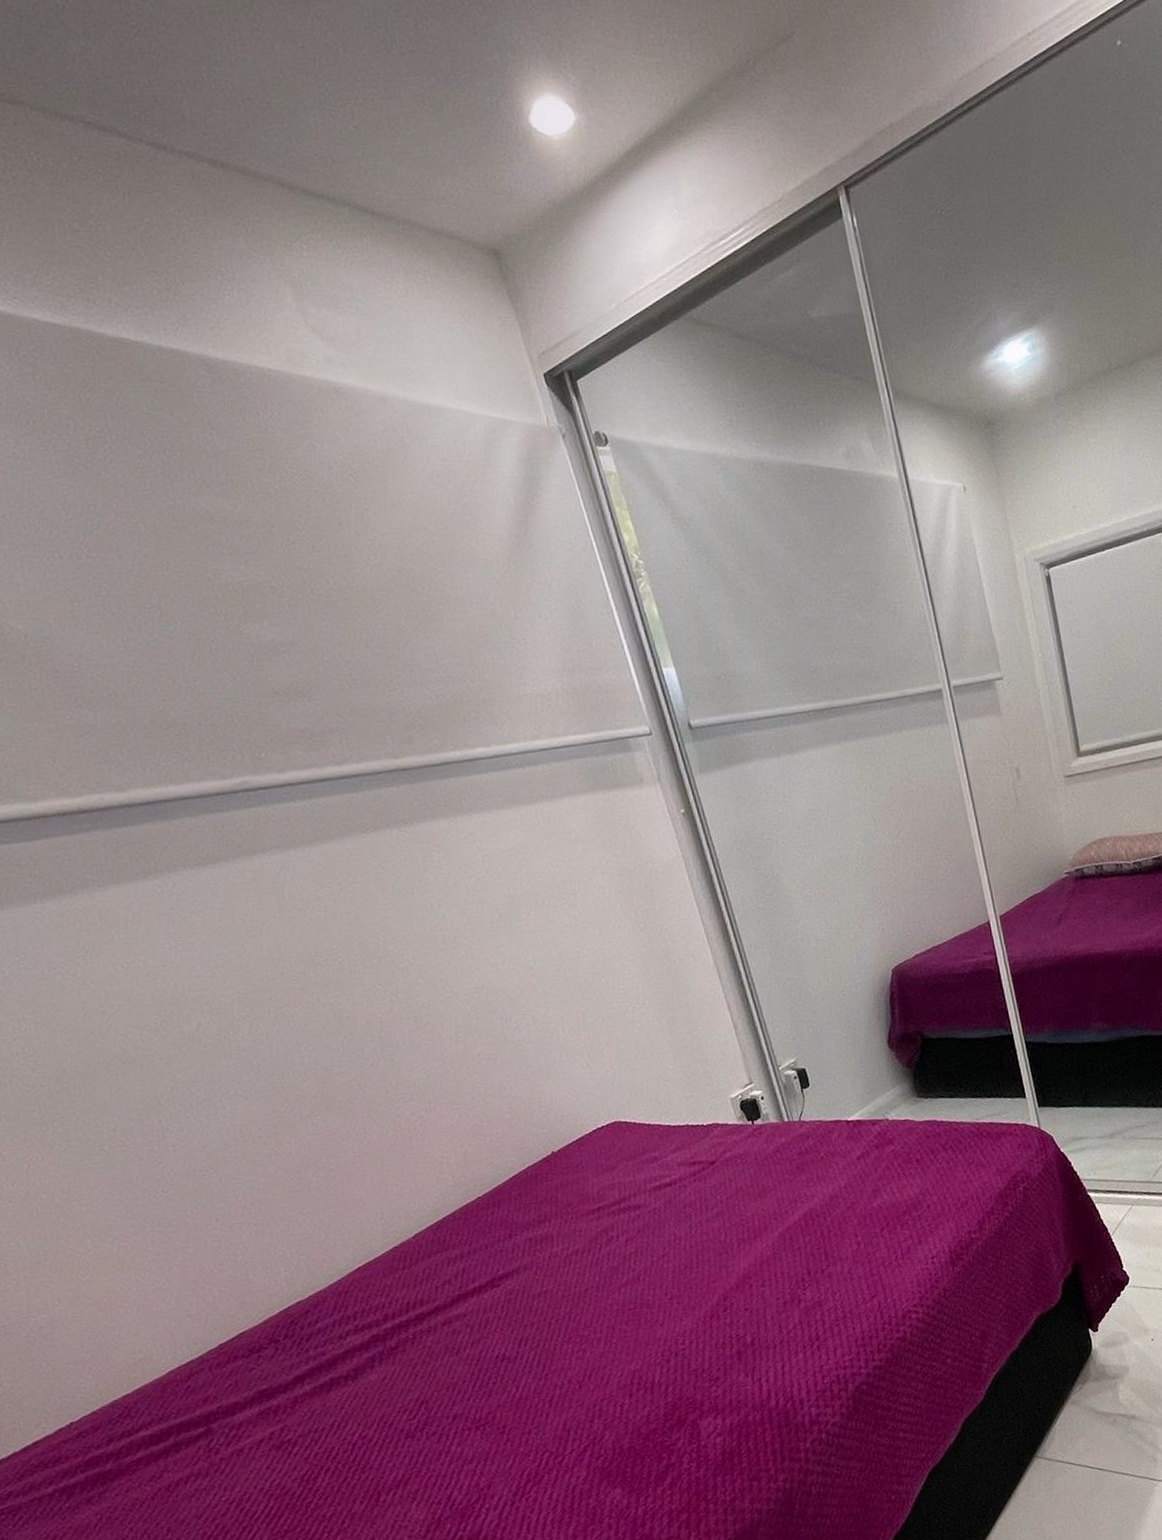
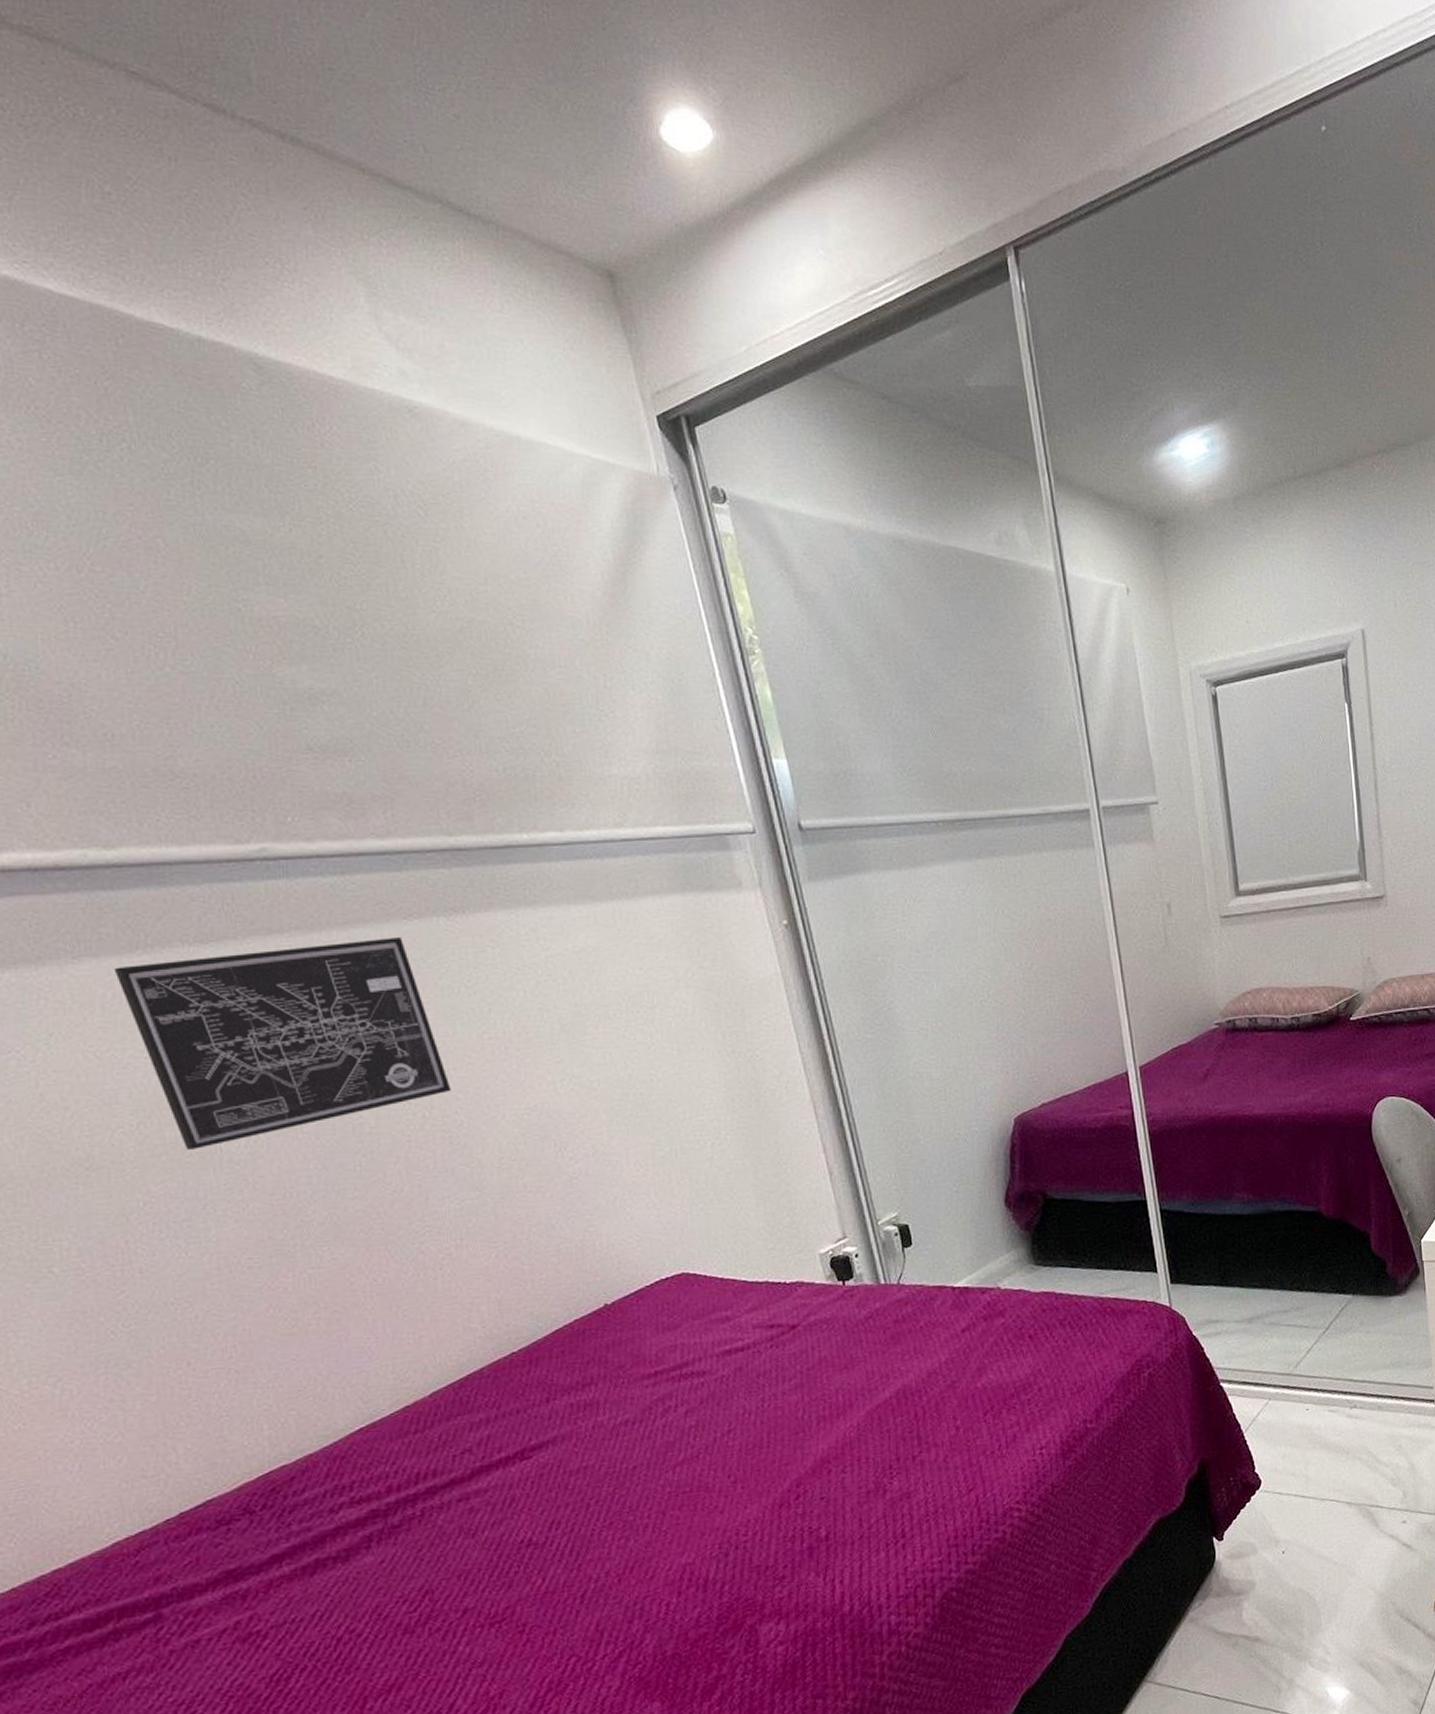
wall art: none [132,849,412,1041] -> present [113,937,451,1150]

